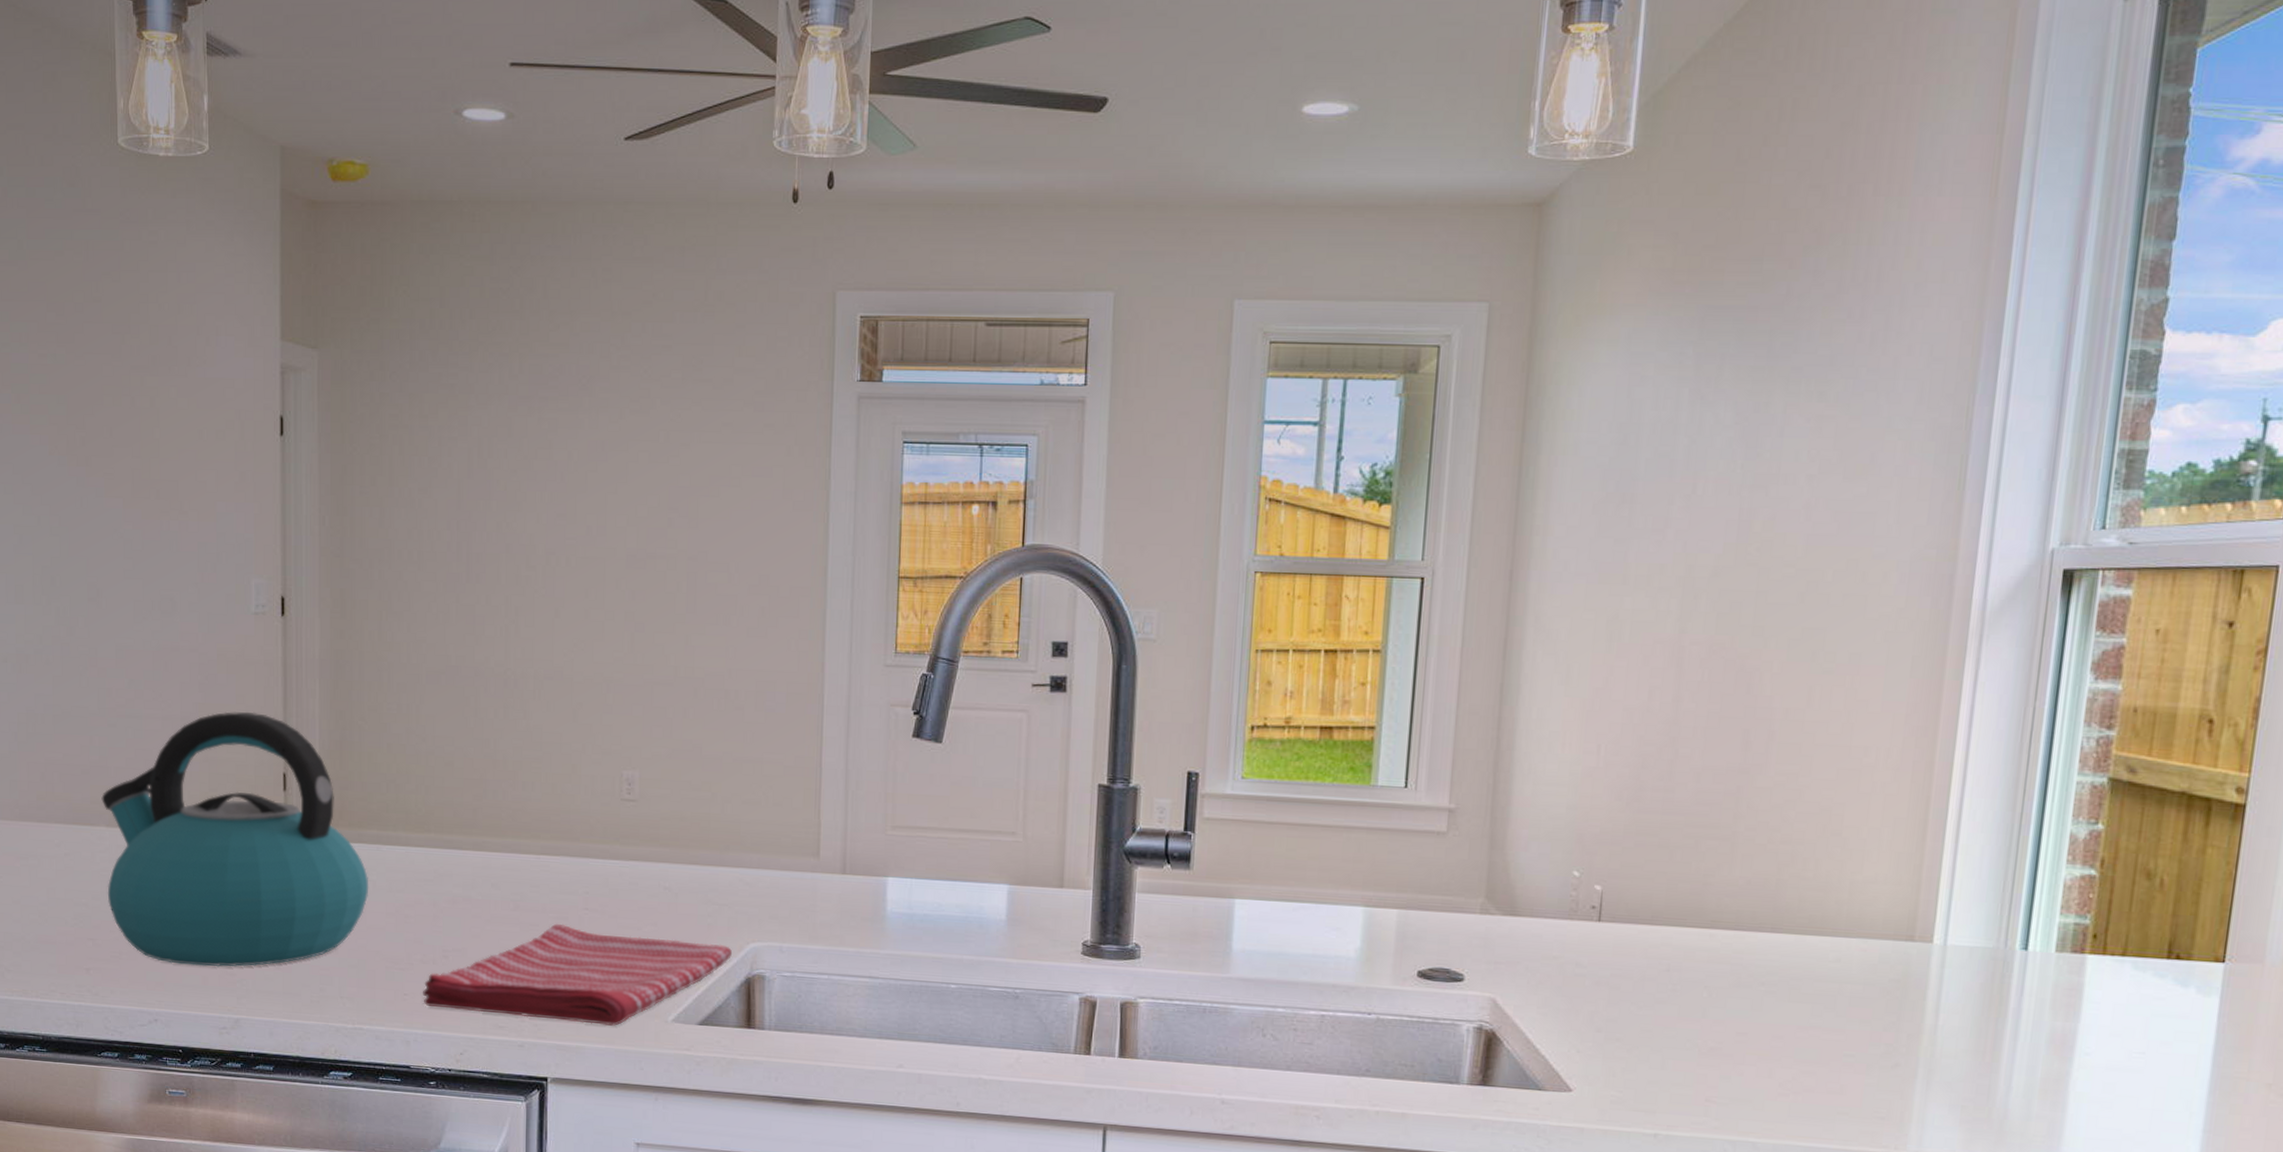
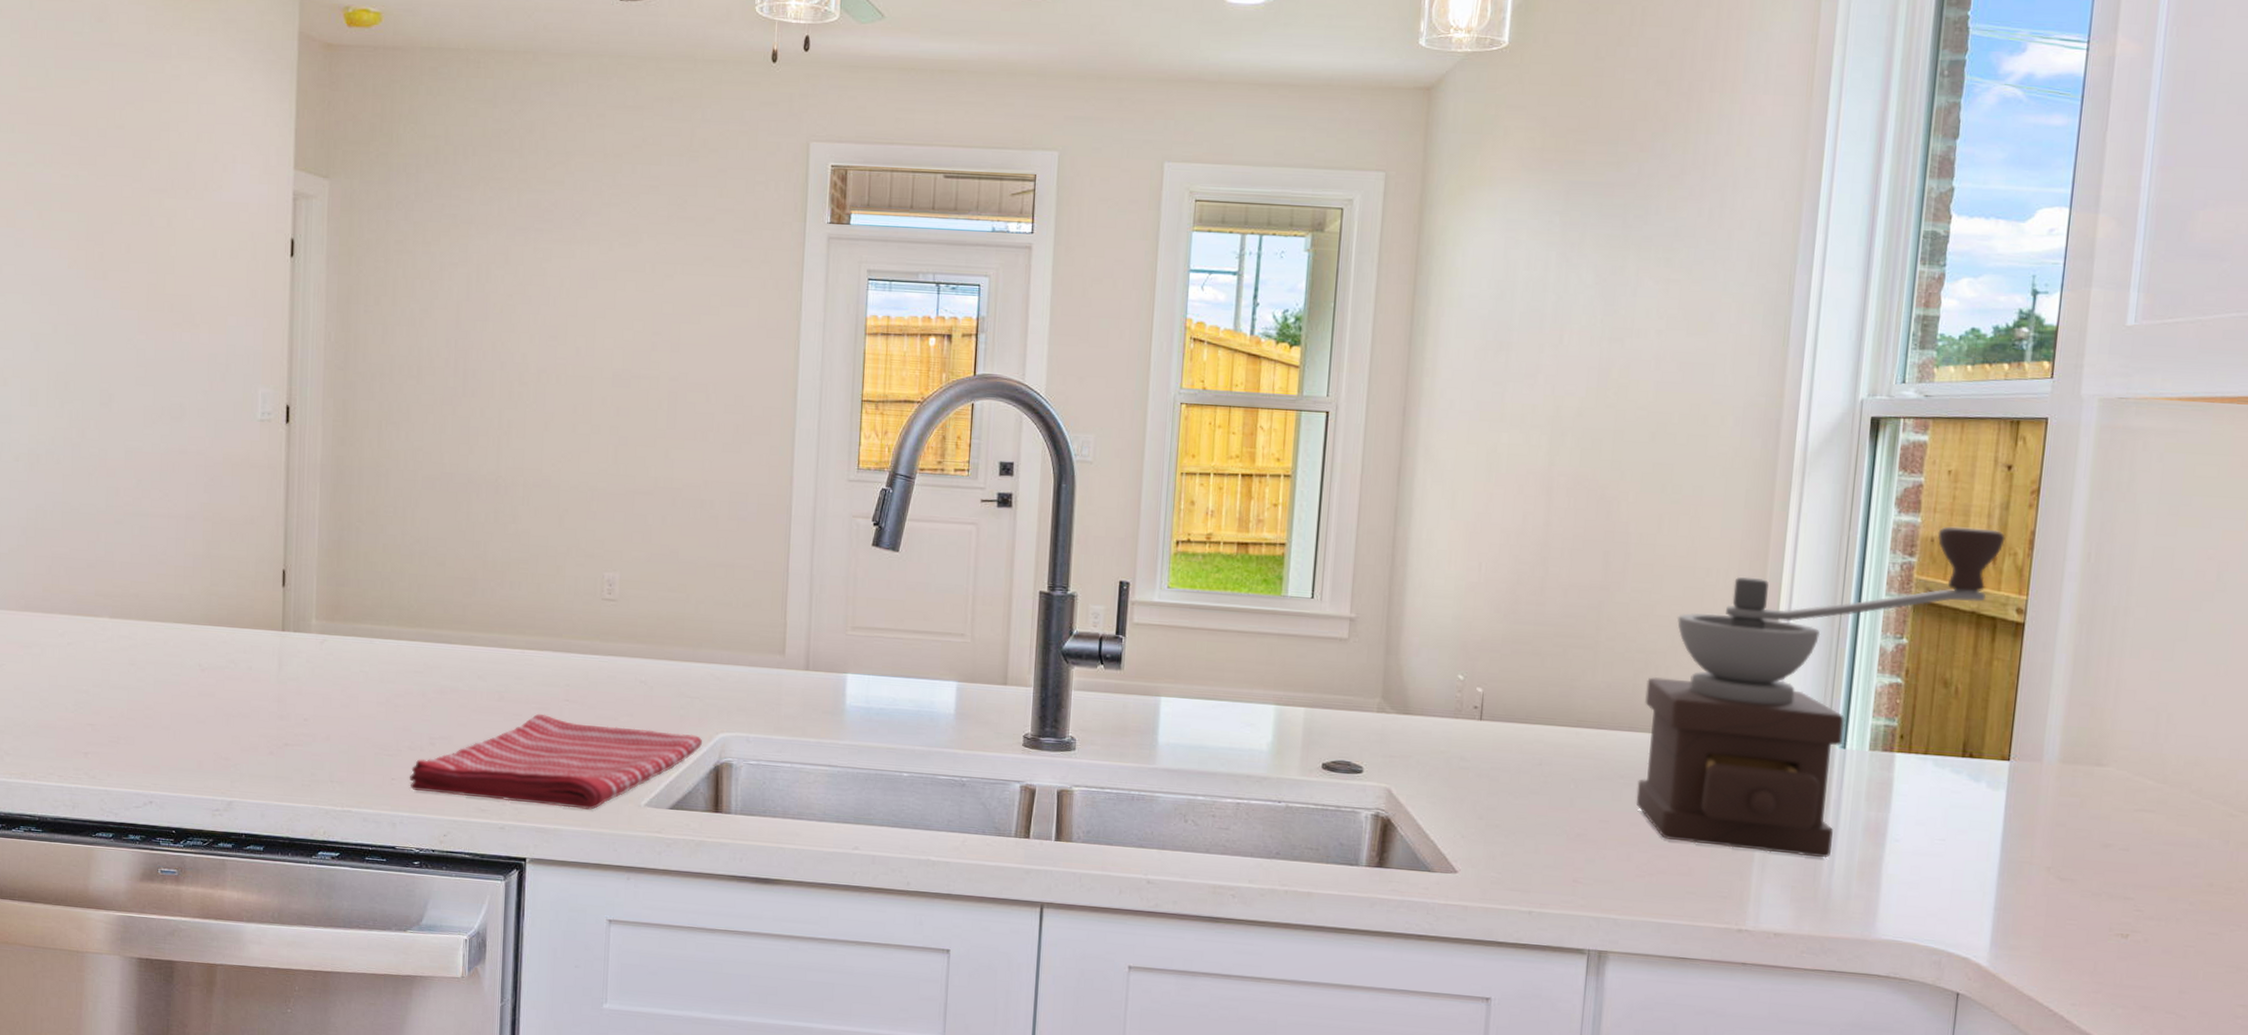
kettle: present [101,711,369,967] -> none [106,511,362,752]
coffee grinder: none [1779,694,2224,1074] -> present [1636,526,2005,858]

